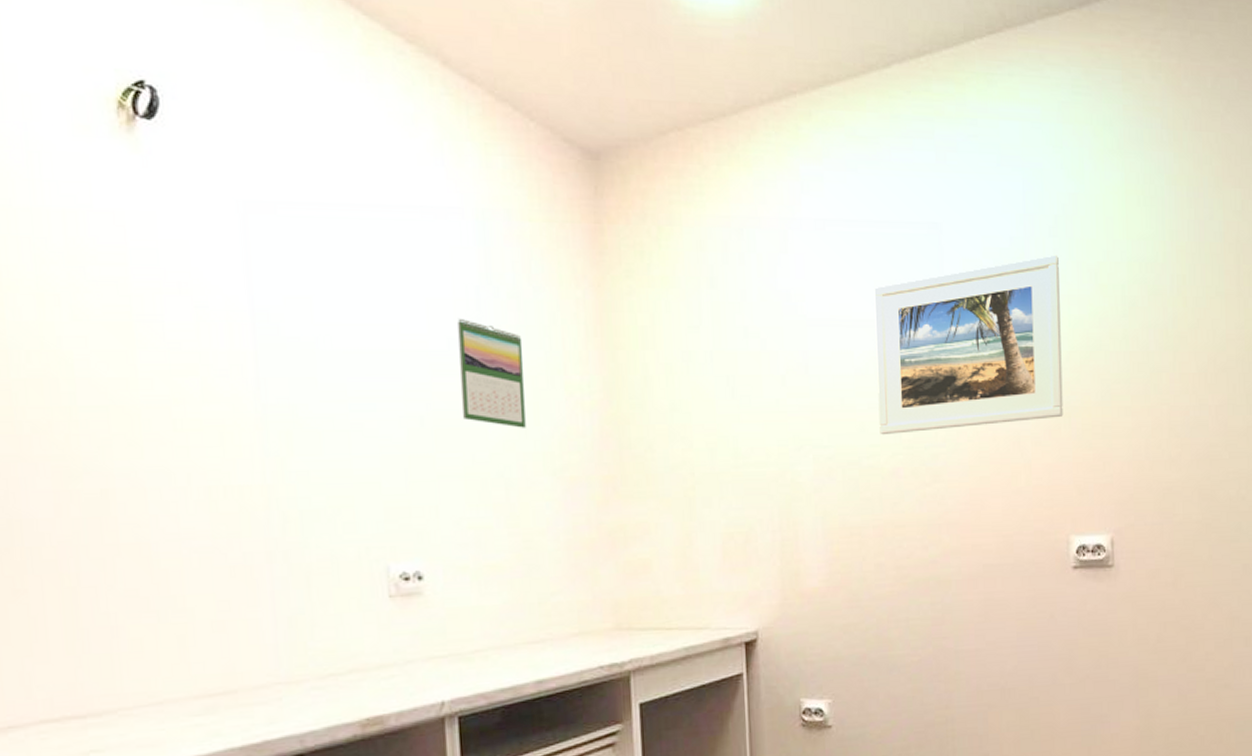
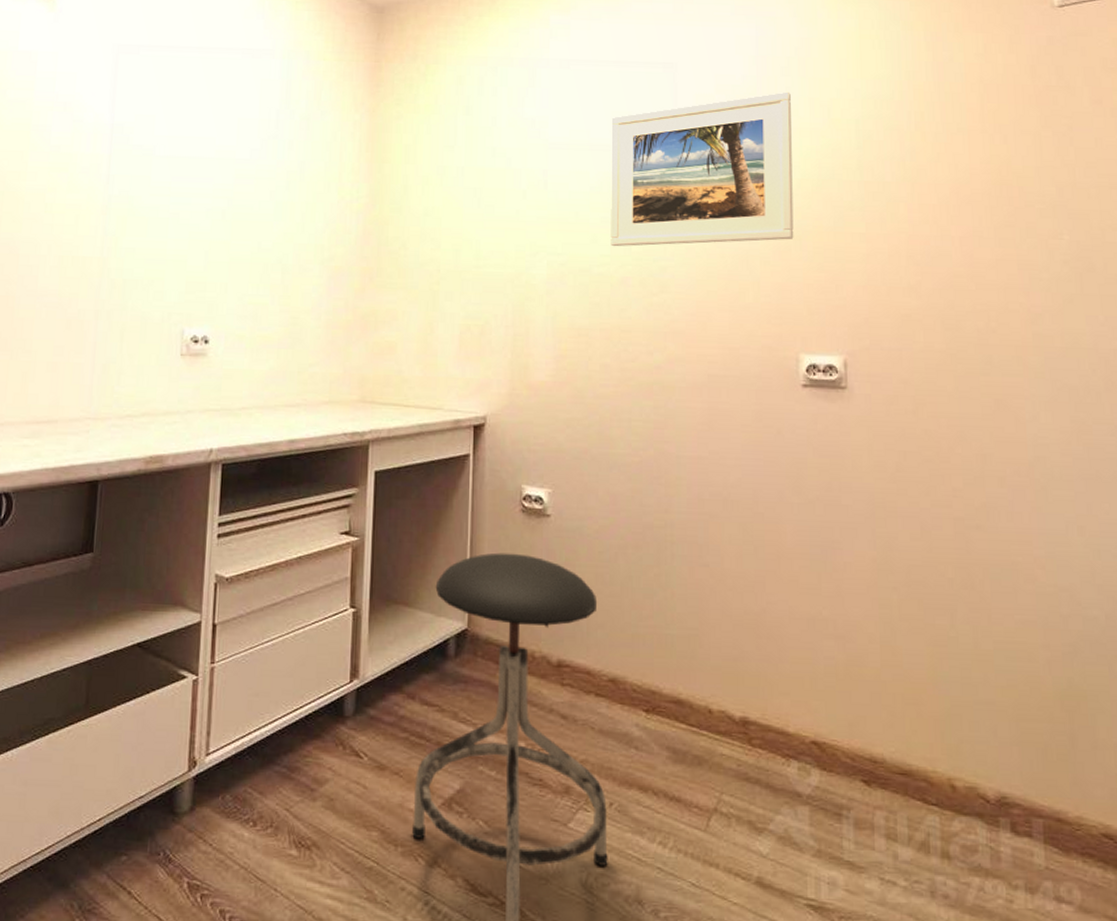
calendar: present [458,318,526,428] -> none [256,134,308,224]

